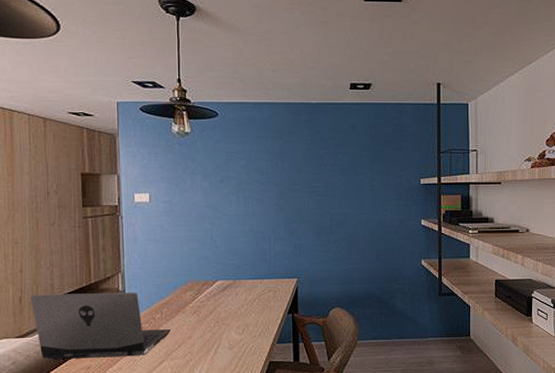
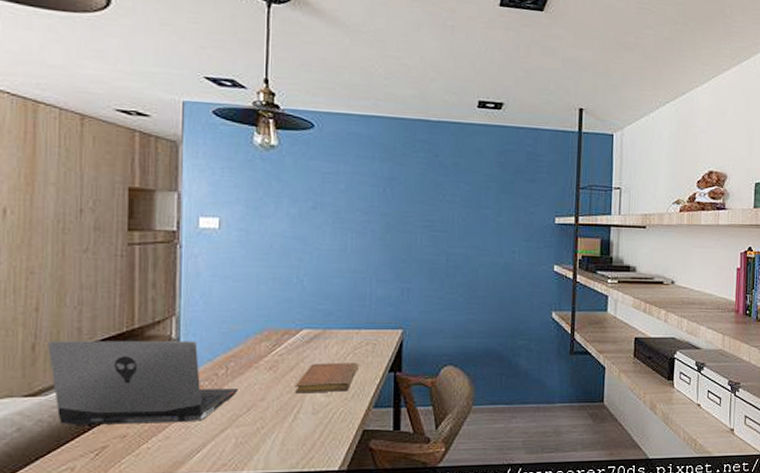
notebook: none [214,307,263,333] -> present [295,363,358,394]

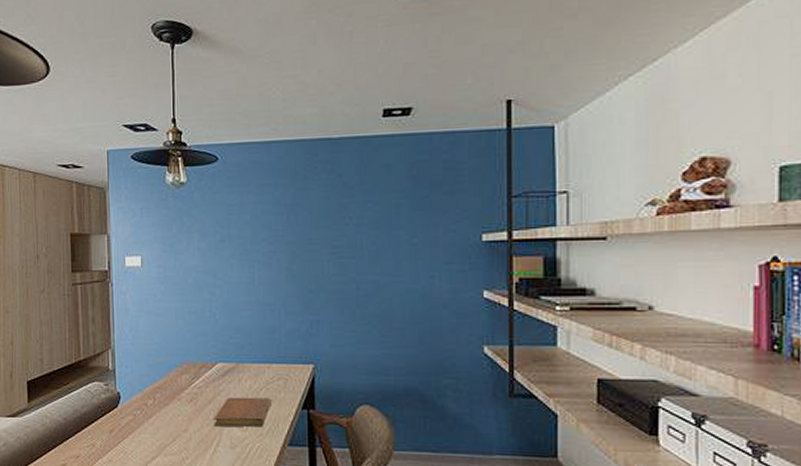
laptop computer: present [48,341,238,425] -> none [21,370,165,448]

